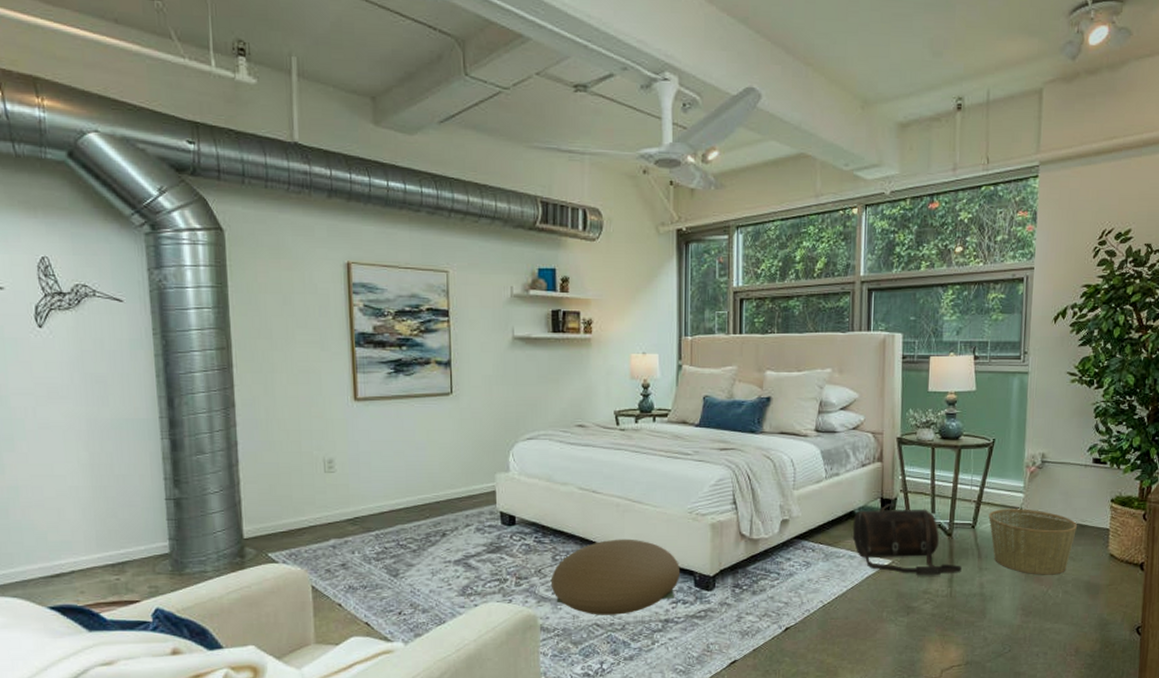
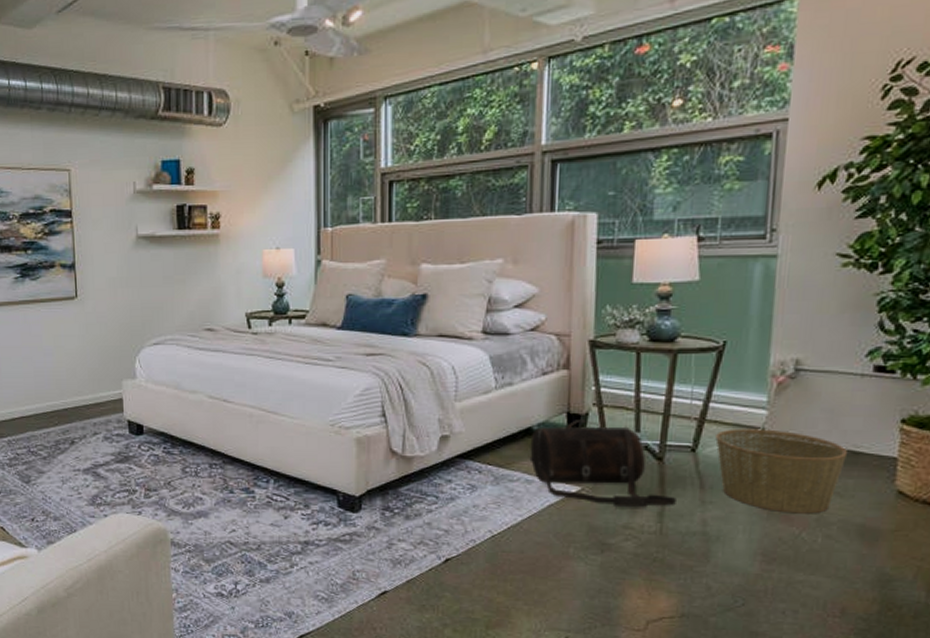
pouf: present [550,539,679,615] -> none [180,452,320,534]

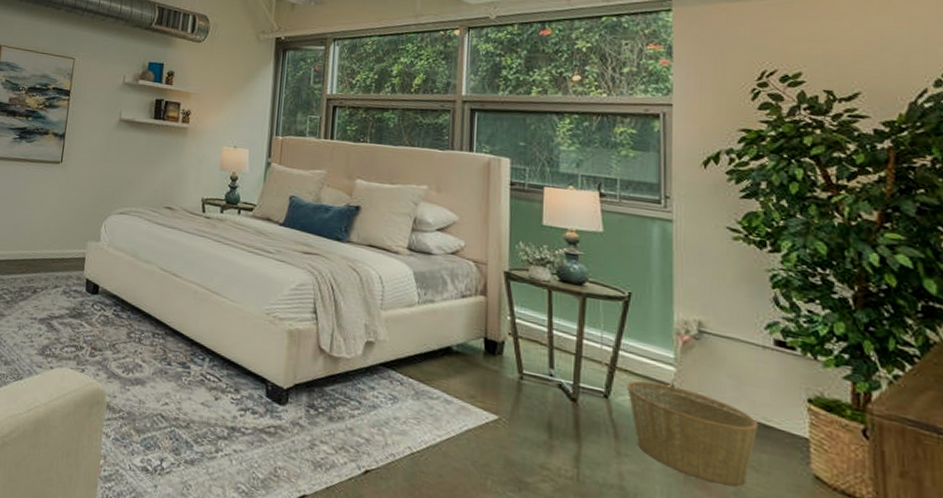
duffel bag: present [529,420,676,508] -> none [448,346,592,453]

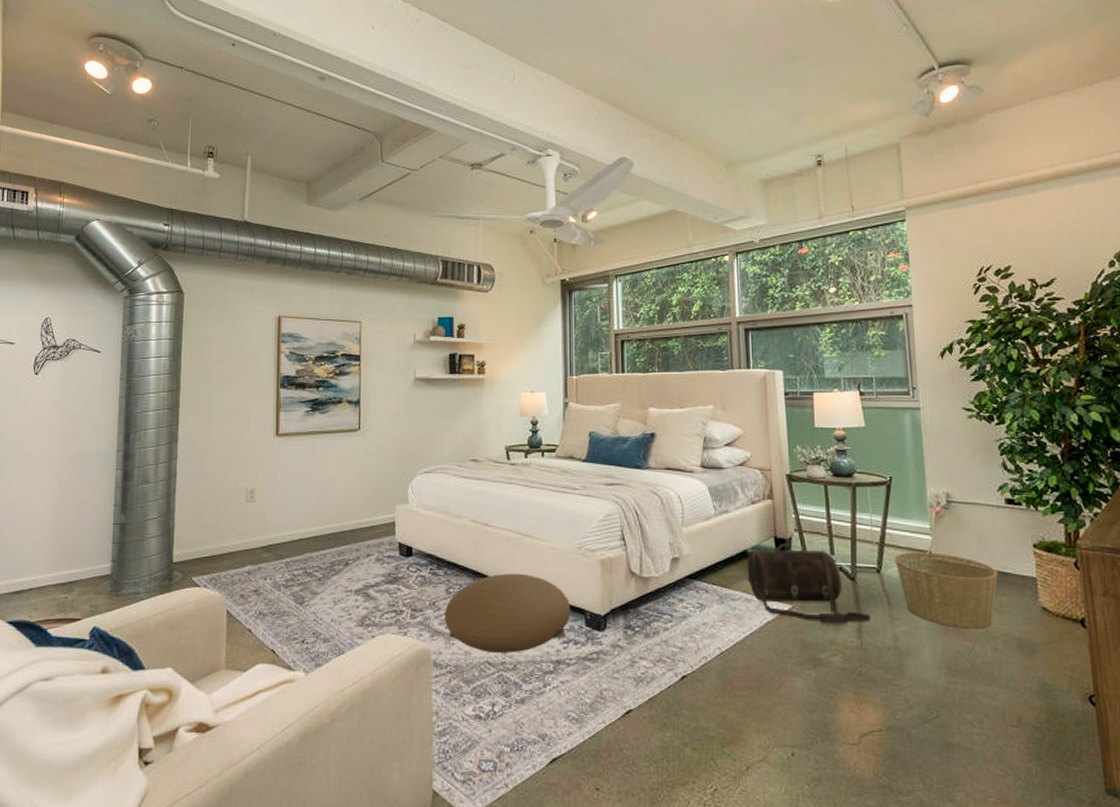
pouf: none [122,326,252,411] -> present [444,573,570,653]
duffel bag: none [448,346,592,453] -> present [746,544,871,625]

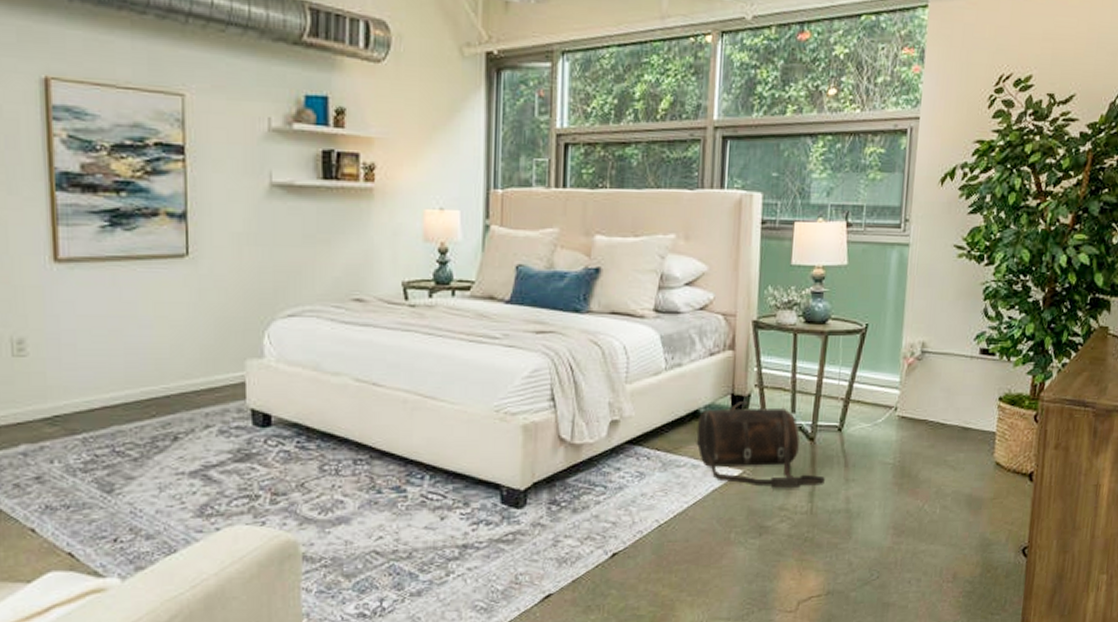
pouf: present [444,573,570,653] -> none [316,444,482,540]
basket: present [894,552,999,629] -> none [858,408,961,488]

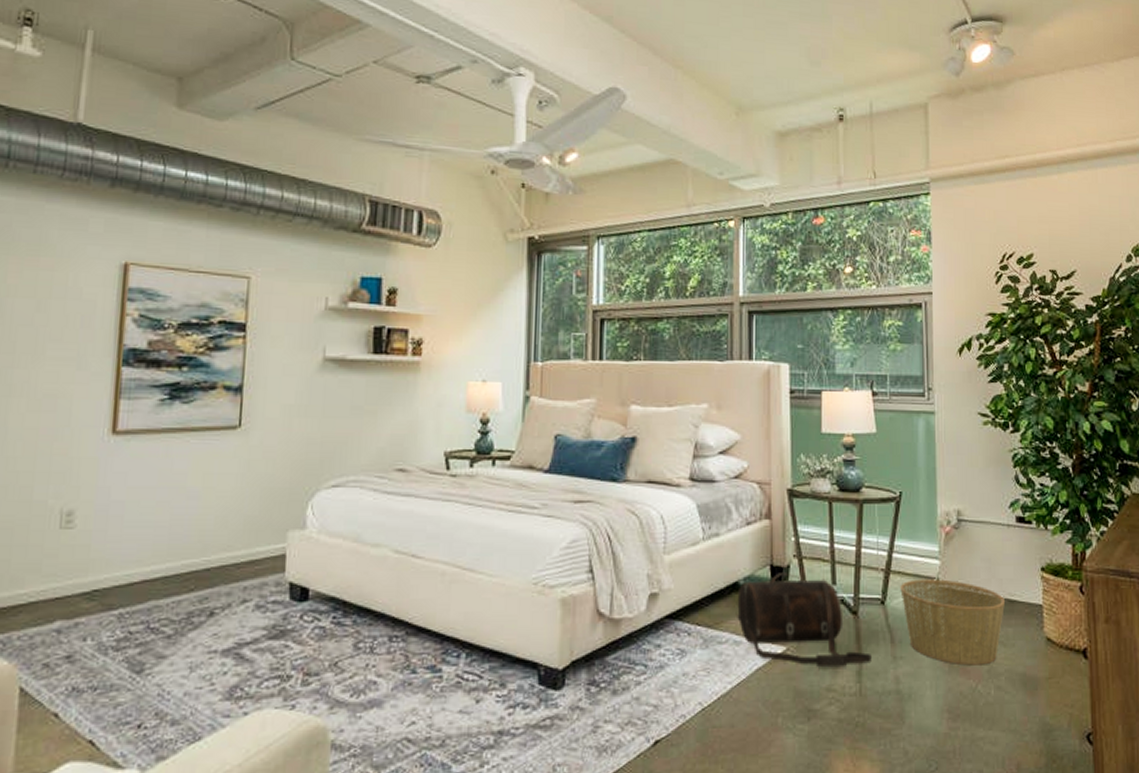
basket: none [858,408,961,488] -> present [900,579,1006,666]

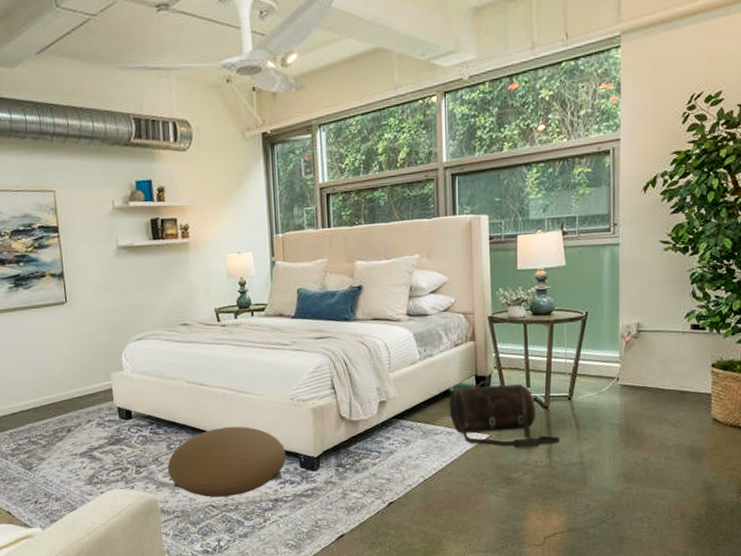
pouf: none [349,619,520,726] -> present [167,426,286,498]
basket: present [900,579,1006,666] -> none [585,378,678,443]

